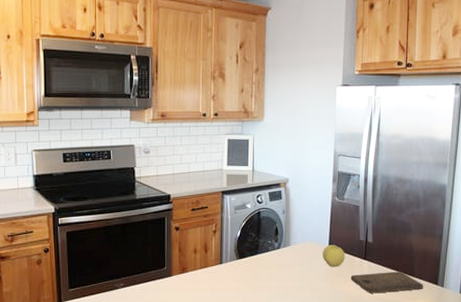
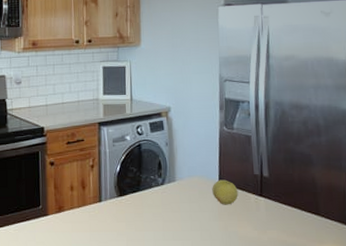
cutting board: present [350,272,424,294] -> none [245,210,332,235]

